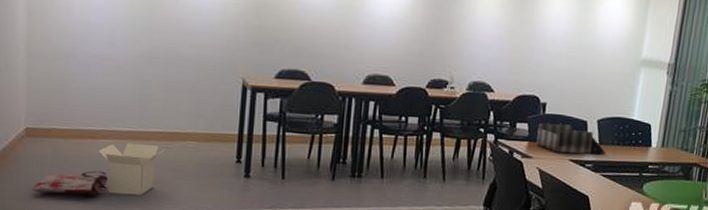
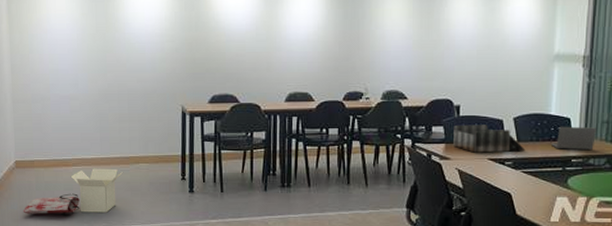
laptop computer: none [630,131,674,158] -> present [550,126,596,151]

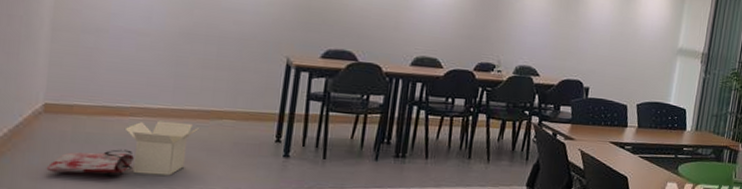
desk organizer: present [453,124,526,153] -> none [579,106,645,138]
laptop computer: present [550,126,596,151] -> none [667,116,707,141]

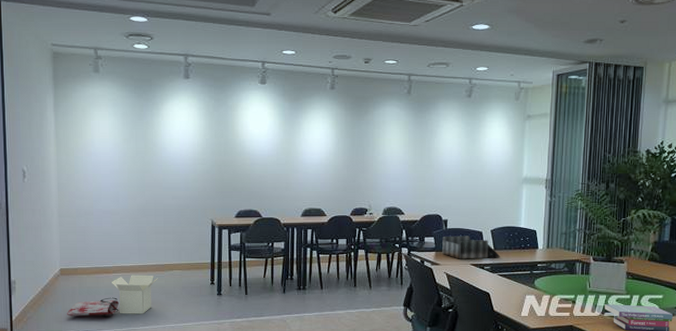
desk organizer: none [579,106,645,138] -> present [442,236,501,259]

